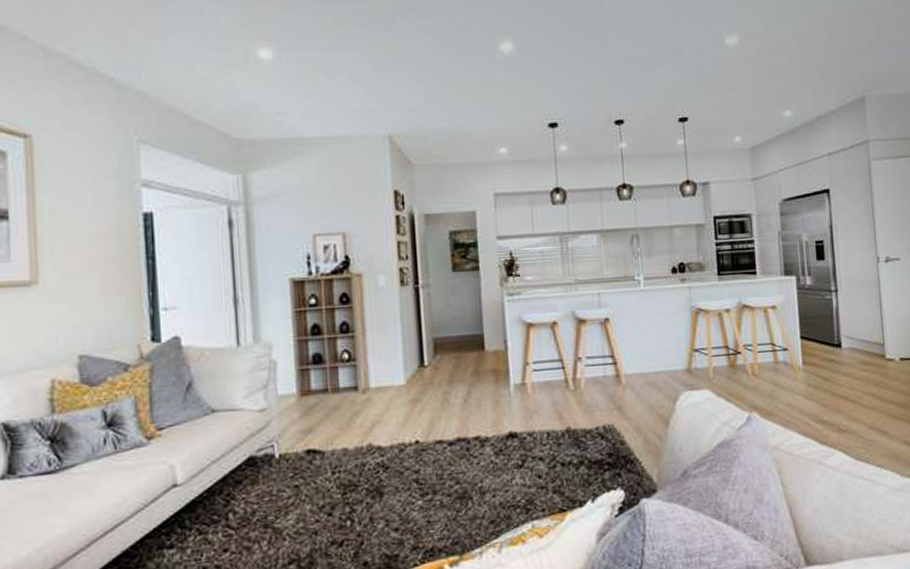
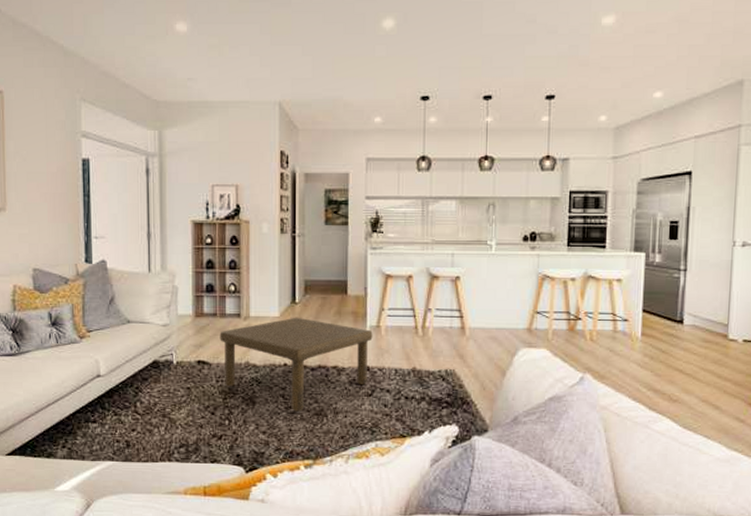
coffee table: none [333,383,518,498] -> present [220,317,373,412]

